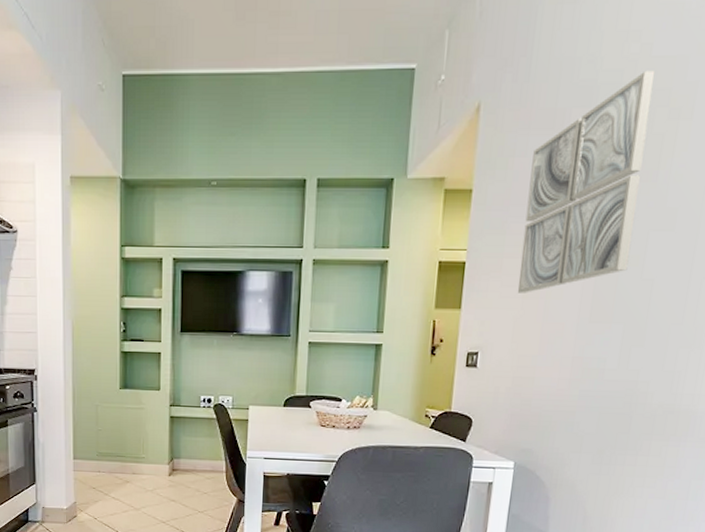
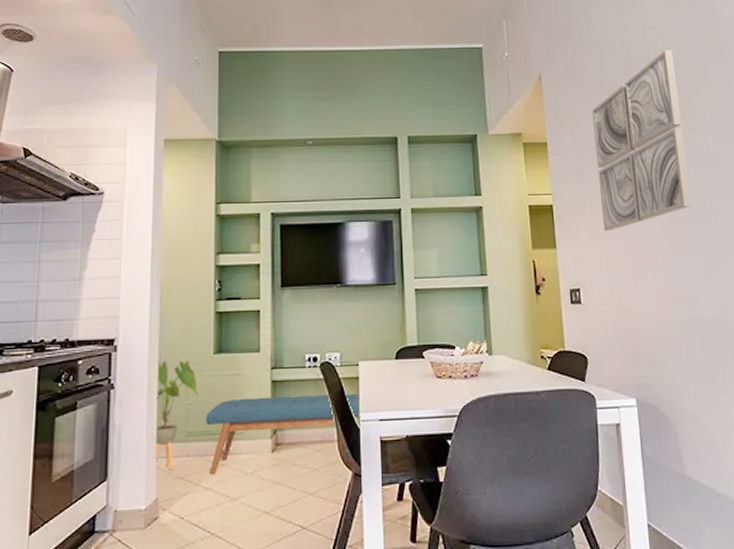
house plant: none [71,391,107,481] -> present [154,360,199,470]
bench: none [113,429,248,489] -> present [206,393,361,476]

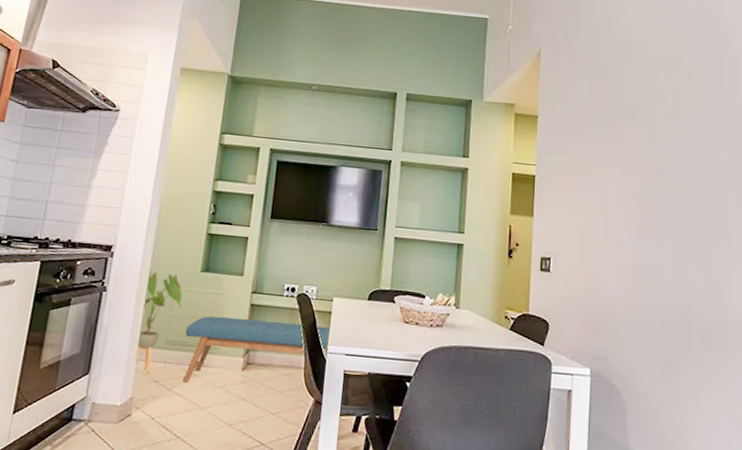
wall art: present [592,50,693,231] -> none [580,42,671,207]

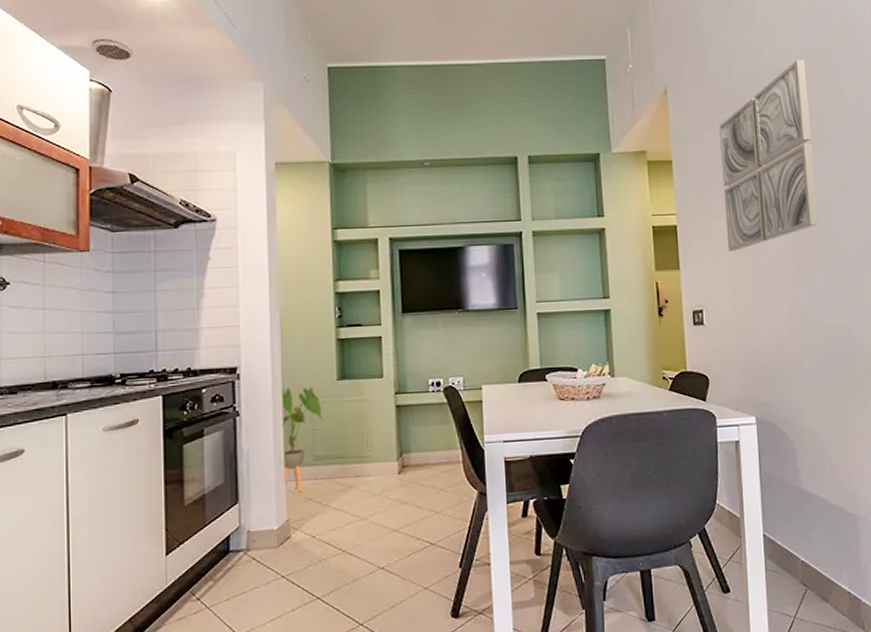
bench: present [182,316,329,384] -> none [332,416,486,497]
wall art: none [580,42,671,207] -> present [719,59,819,251]

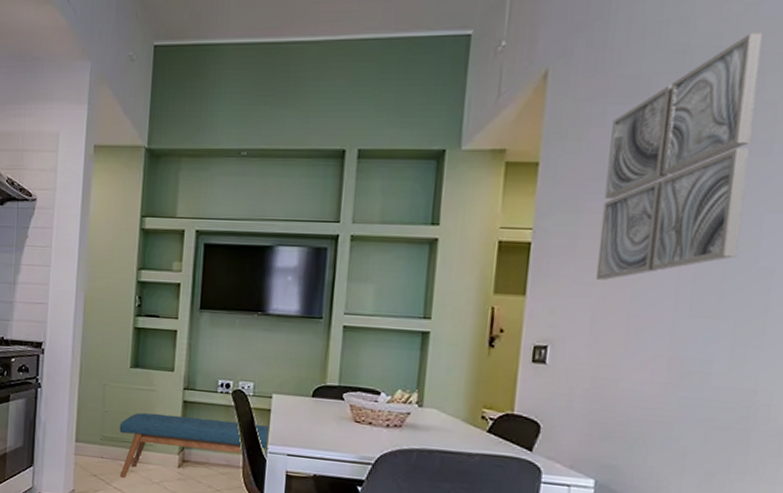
house plant: present [280,386,324,493] -> none [72,367,114,468]
bench: none [332,416,486,497] -> present [119,412,269,479]

